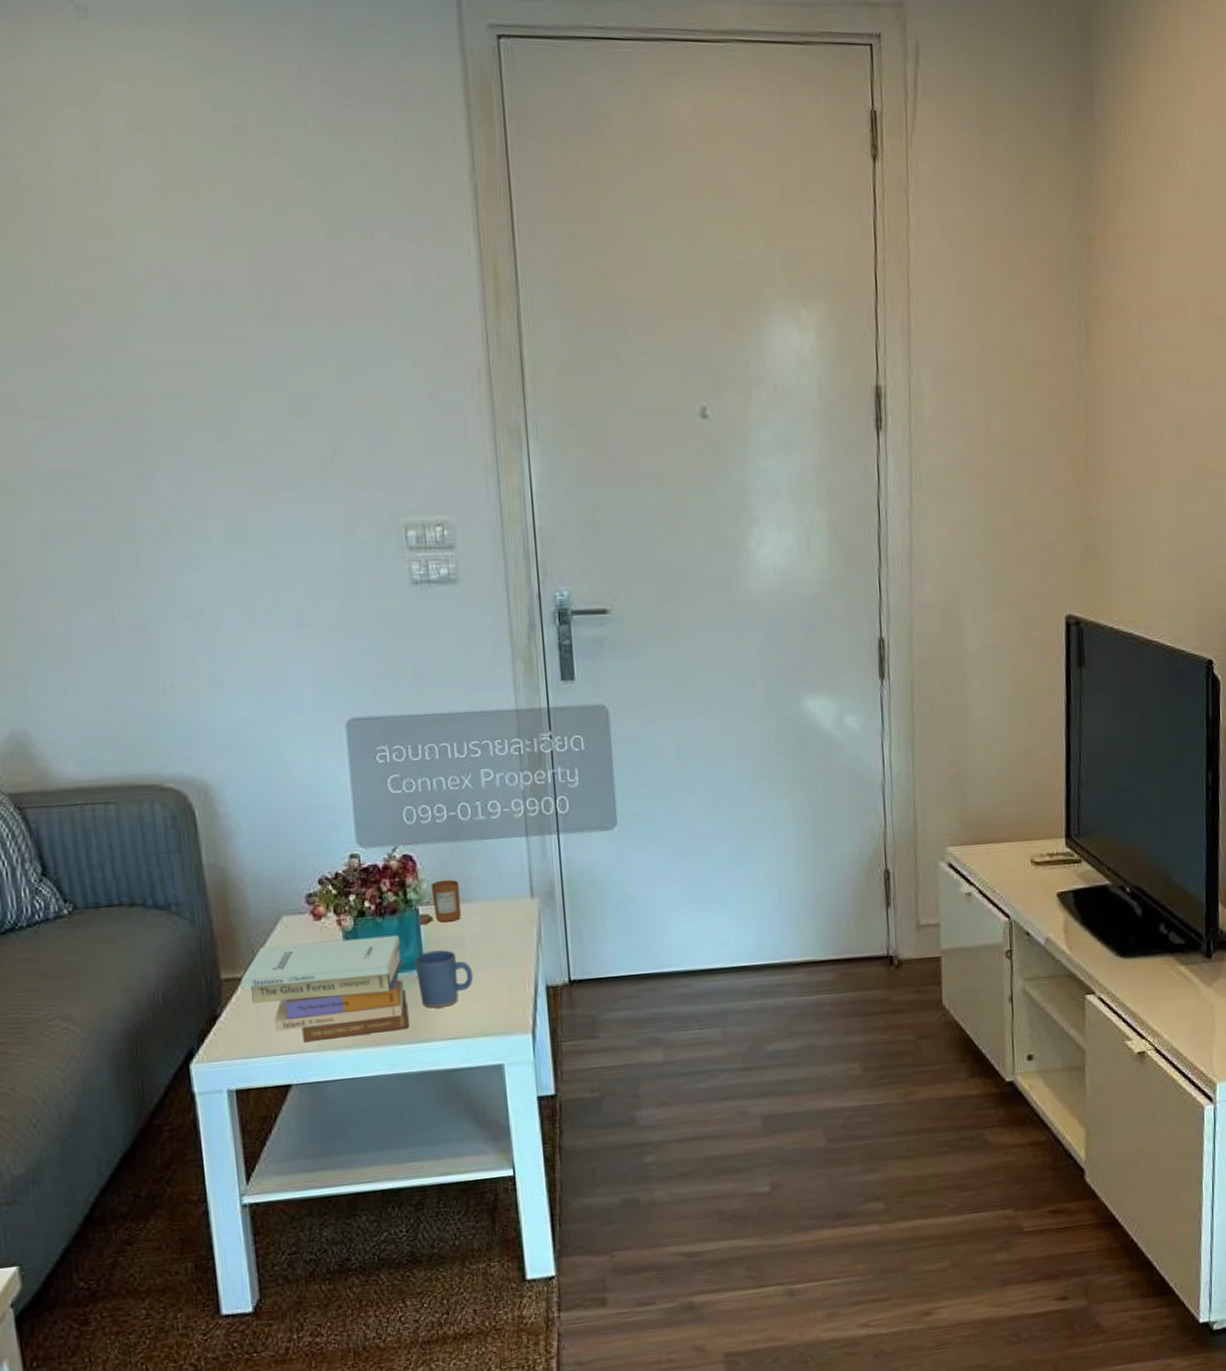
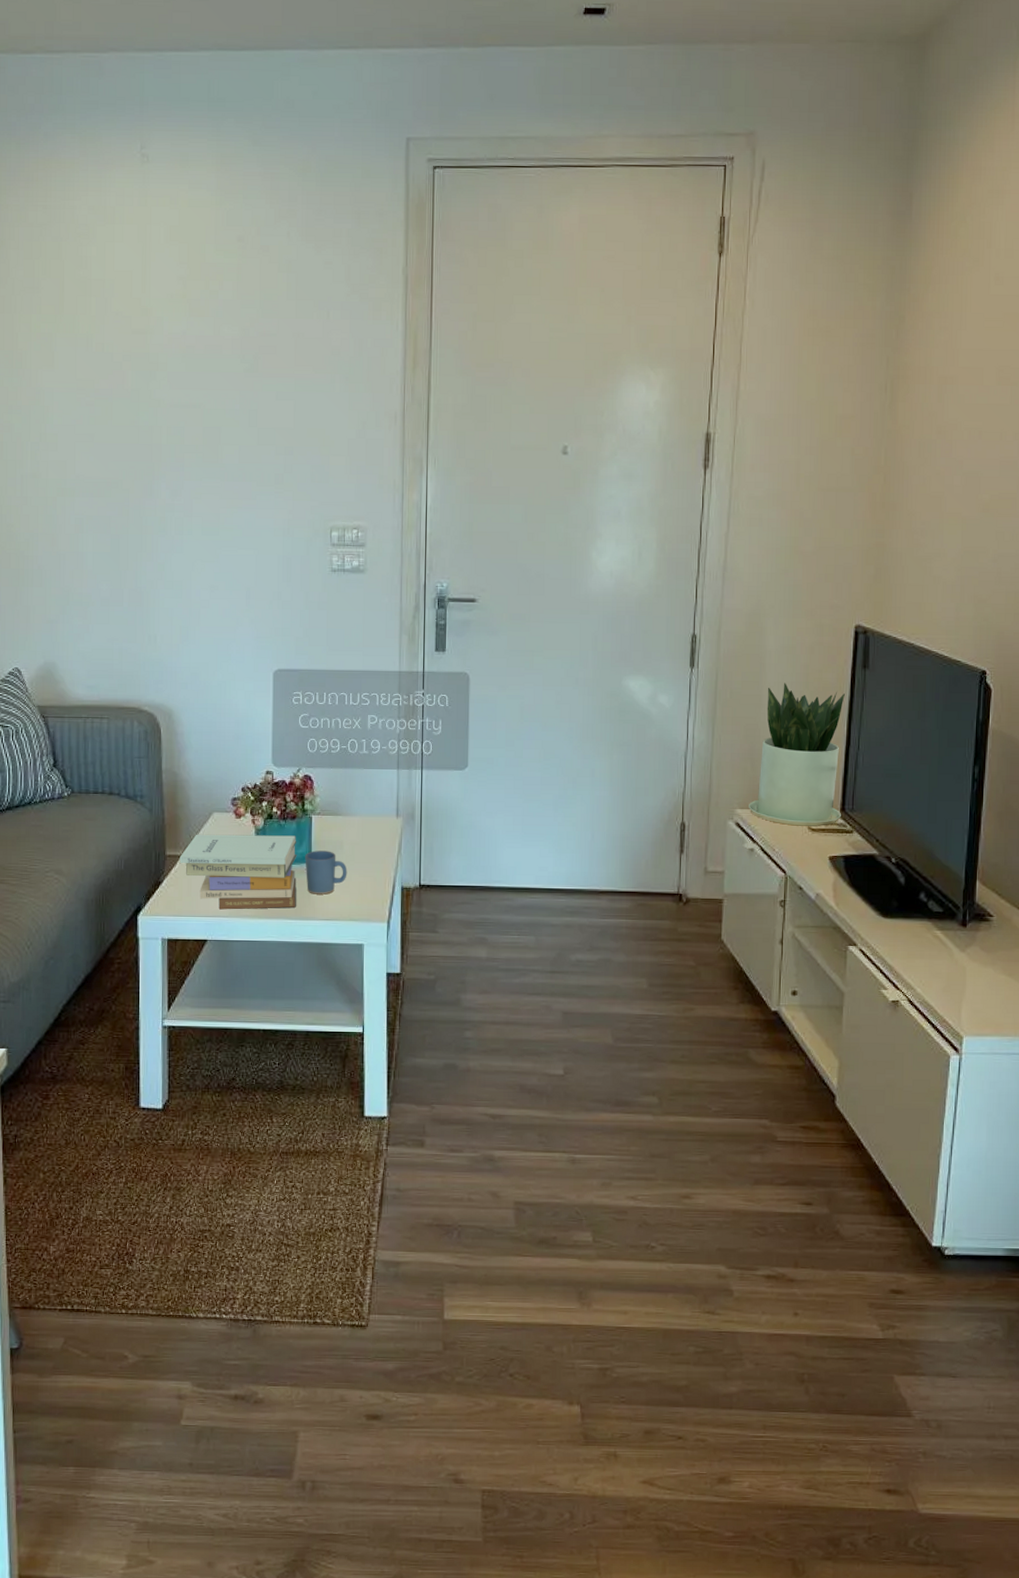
candle: present [419,879,461,926] -> none [312,797,344,830]
planter: none [960,690,1068,861] -> present [748,682,845,826]

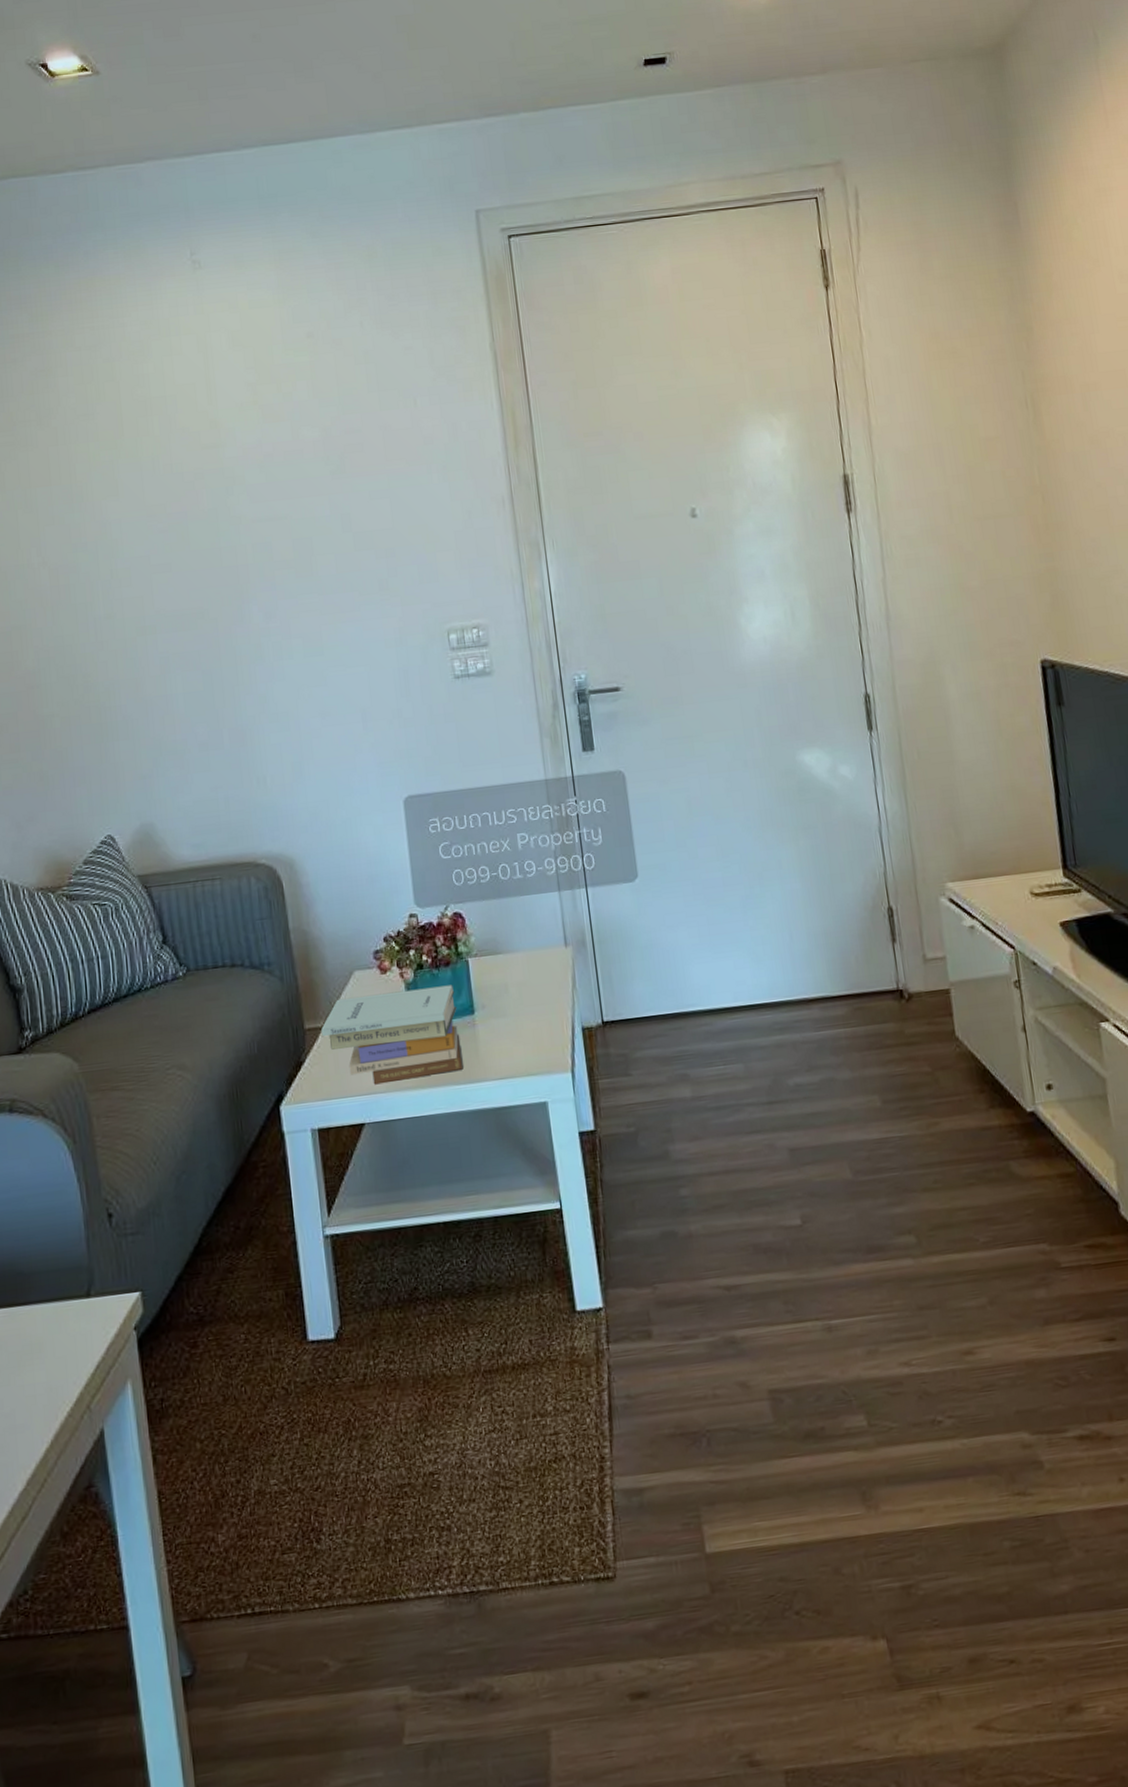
mug: present [305,850,347,895] -> none [466,997,518,1051]
planter: present [748,682,845,826] -> none [958,733,1065,893]

